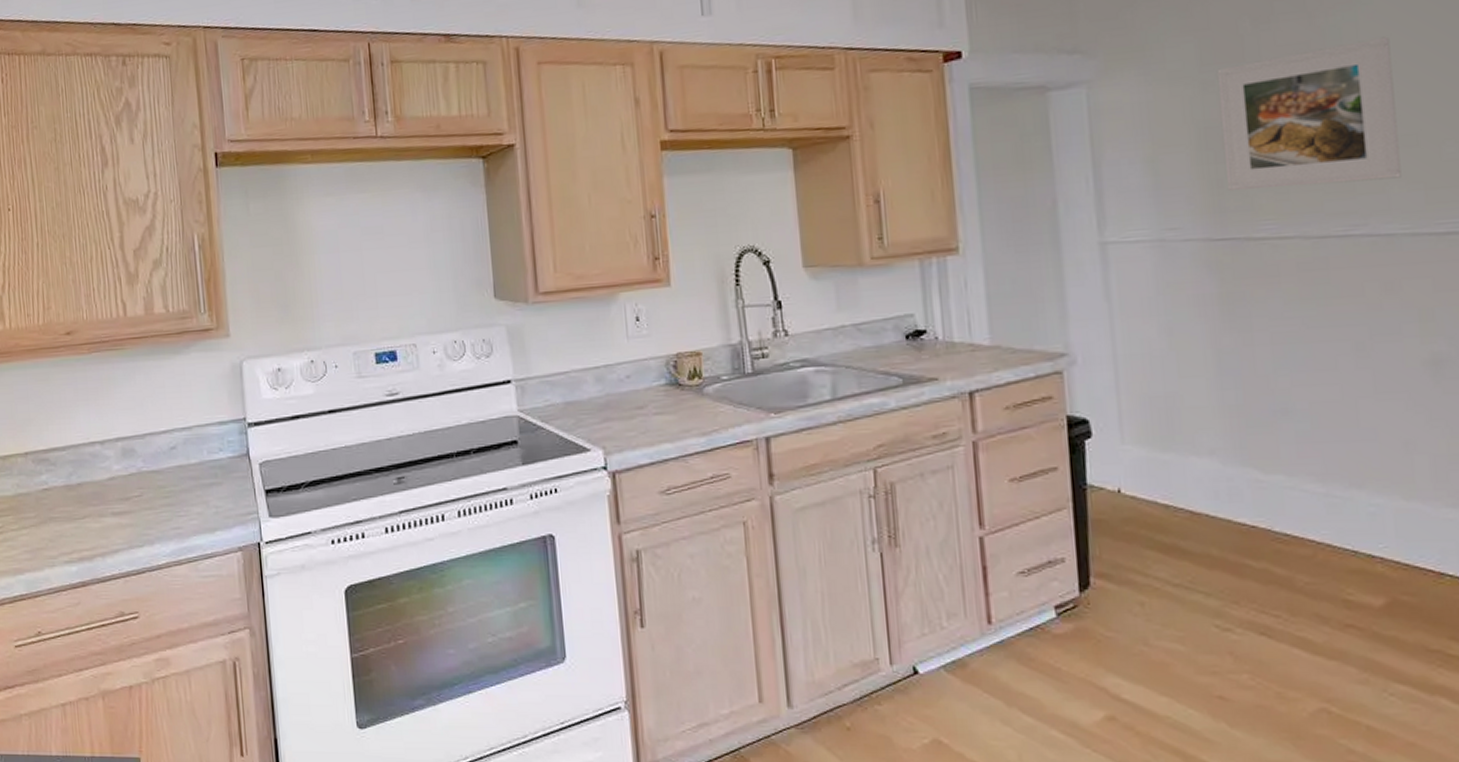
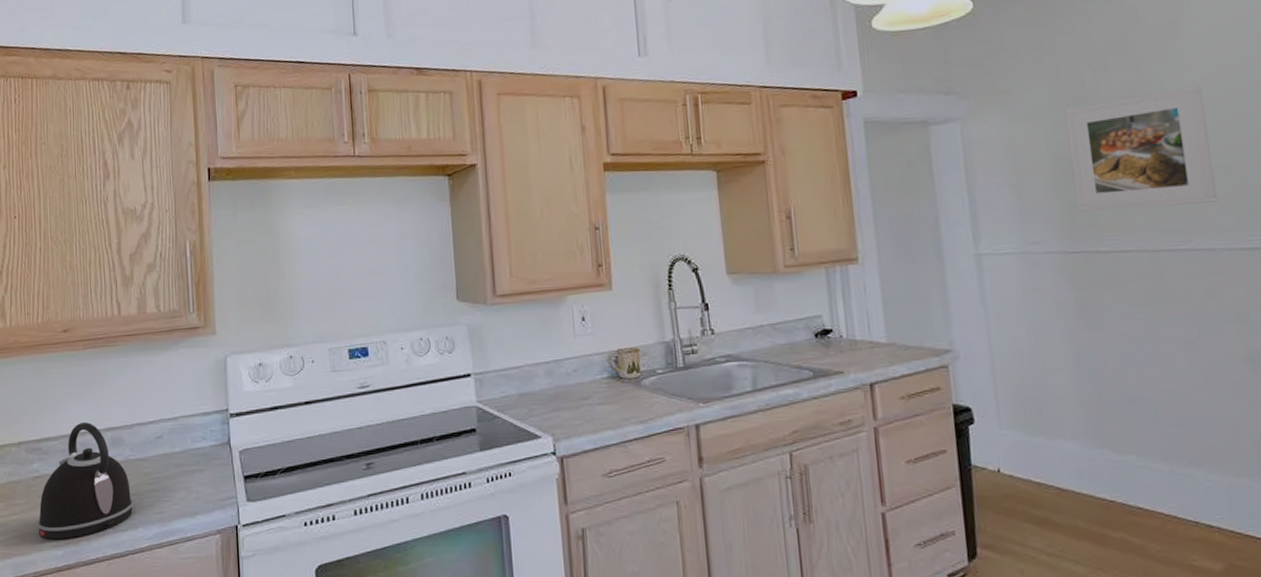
kettle: none [48,432,149,555] -> present [36,422,134,540]

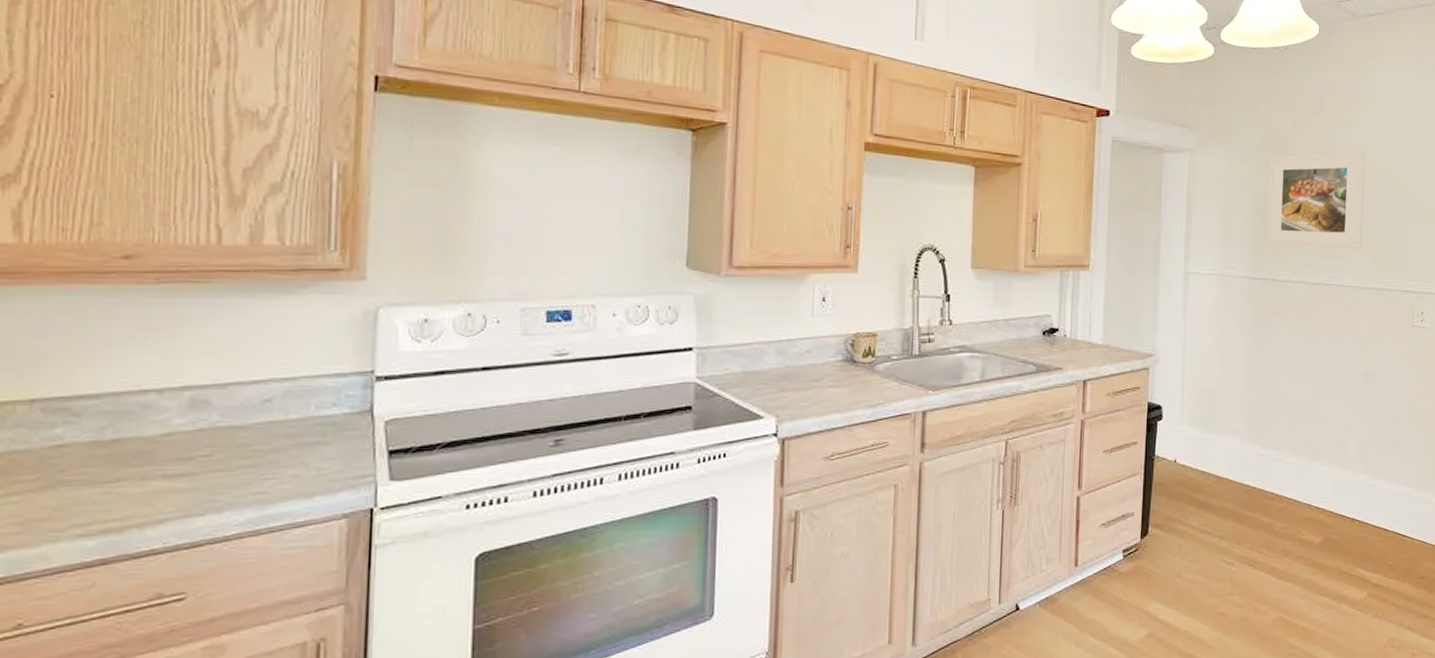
kettle: present [36,422,134,540] -> none [53,378,219,527]

